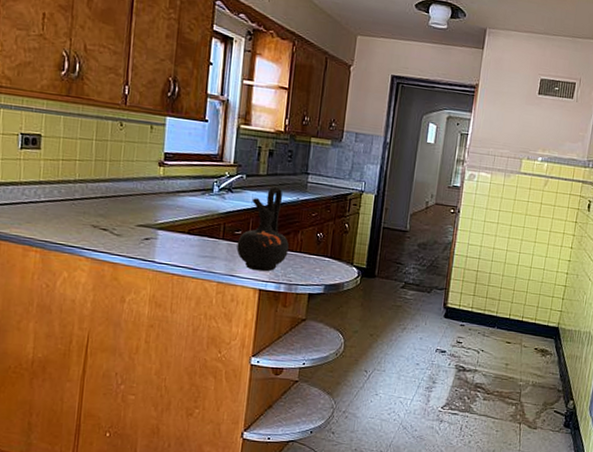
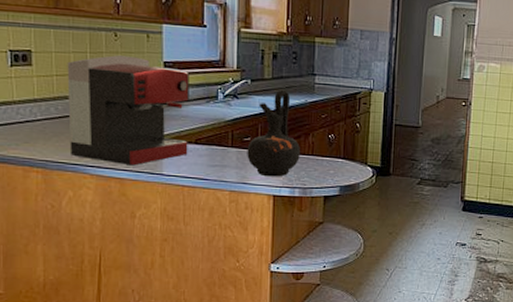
coffee maker: none [68,143,188,251] -> present [67,55,190,166]

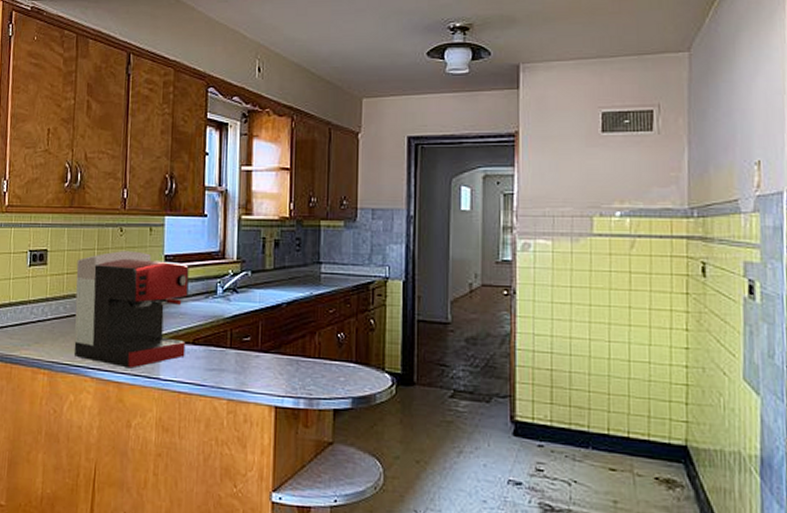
ceramic jug: present [247,89,300,177] -> none [246,281,305,384]

